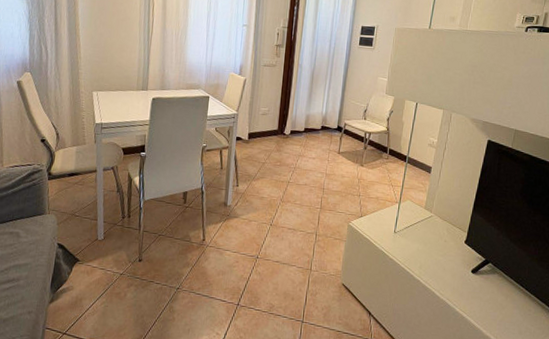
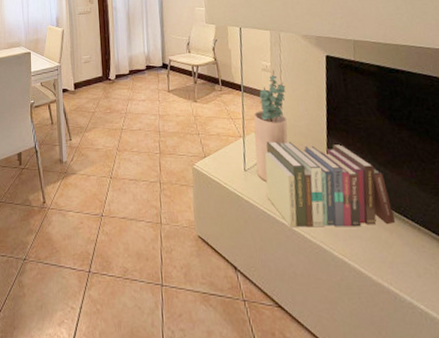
vase: none [404,147,446,244] -> present [253,70,288,181]
books: none [409,210,513,291] -> present [264,141,395,228]

